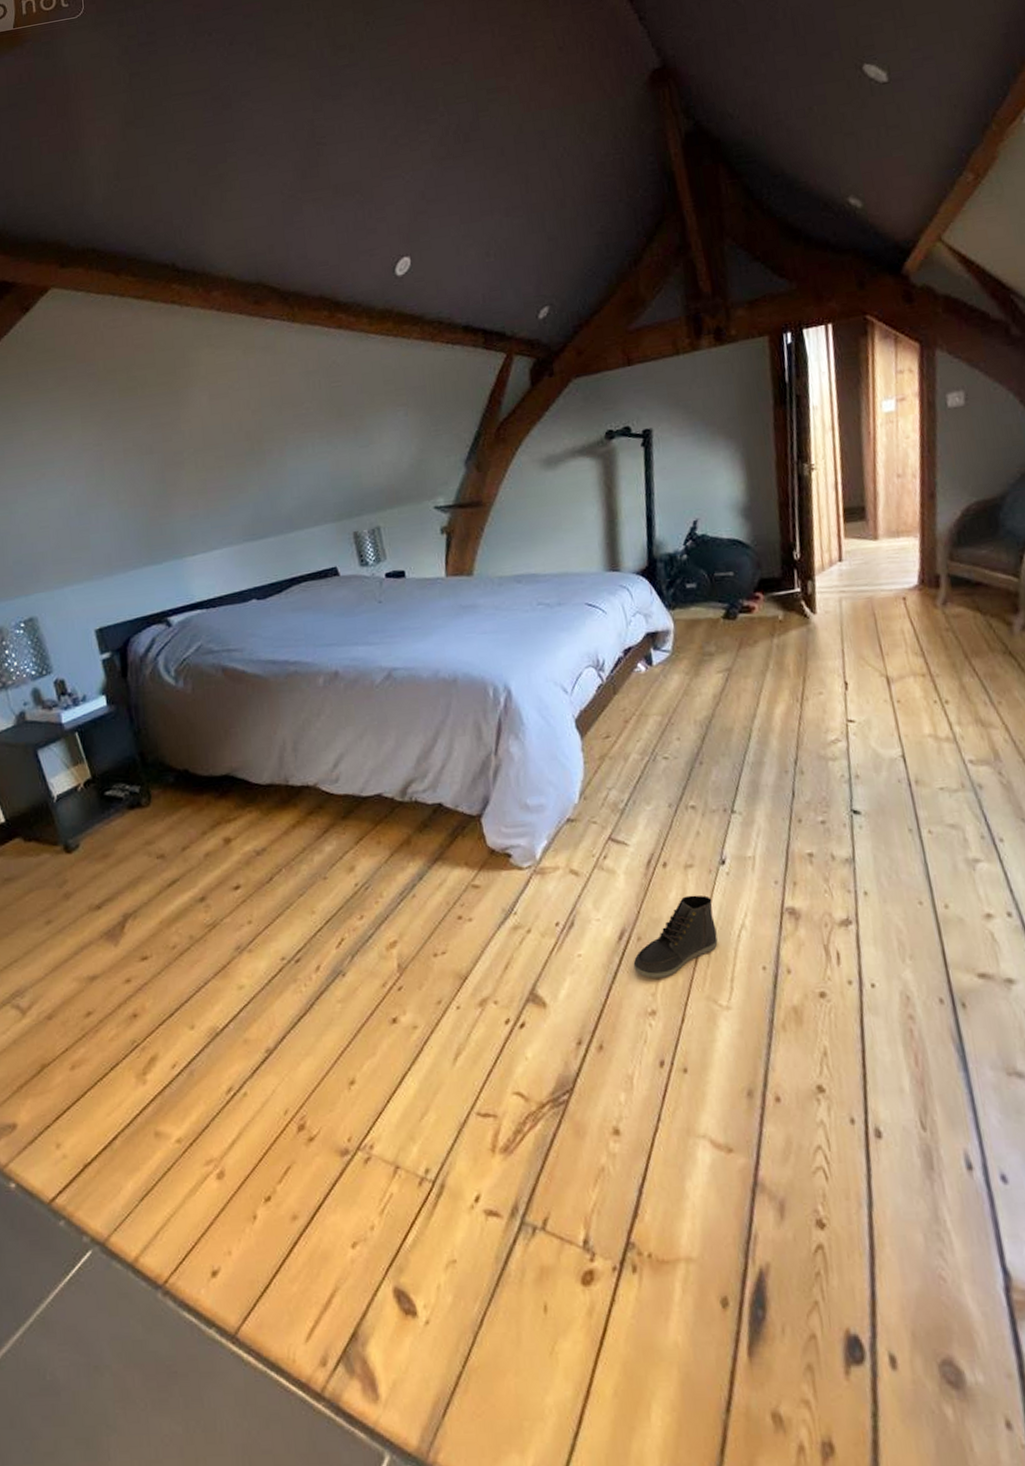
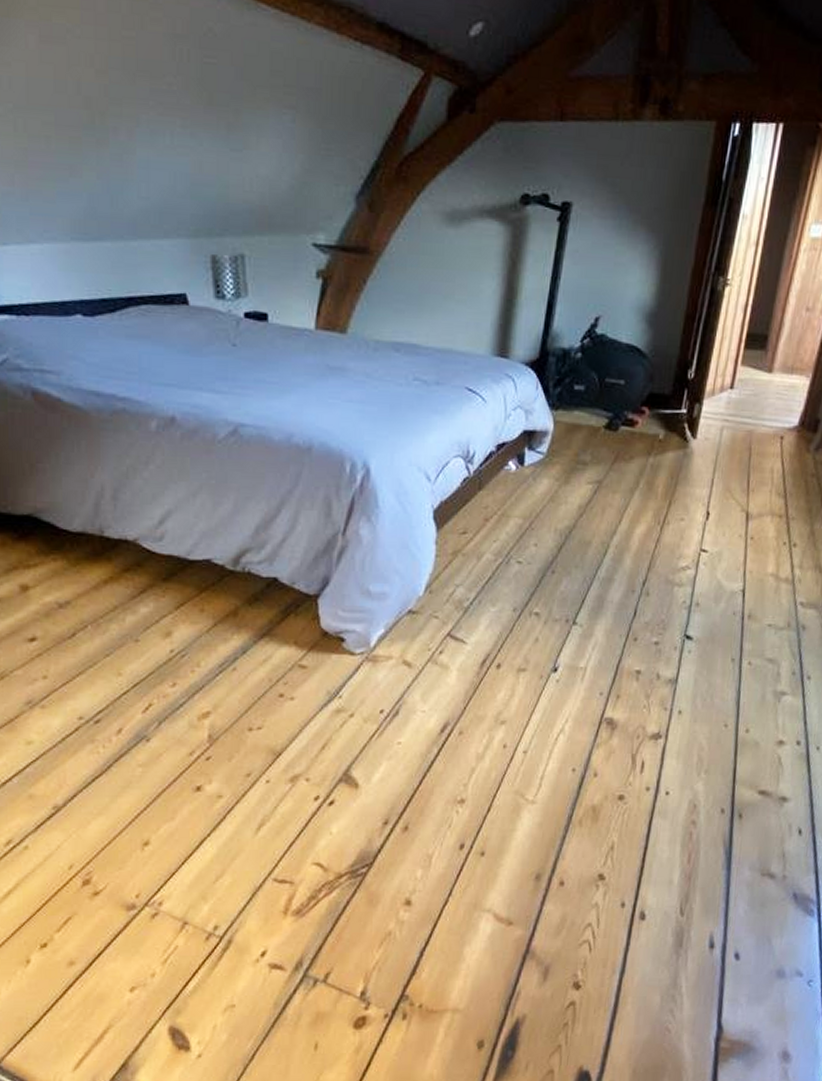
sneaker: present [633,895,718,979] -> none [451,697,538,770]

